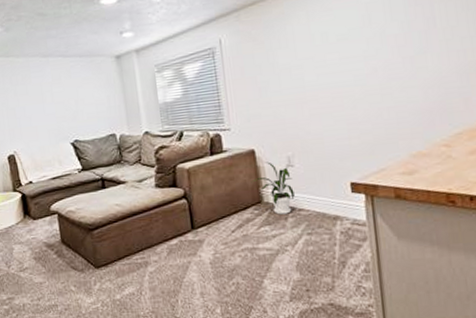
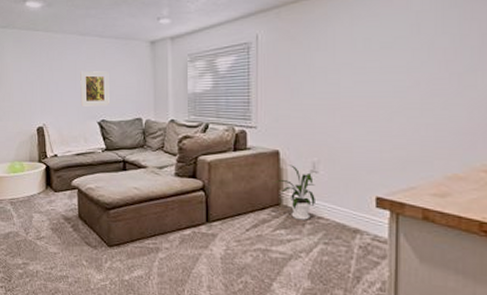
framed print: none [47,90,81,129] -> present [80,71,109,106]

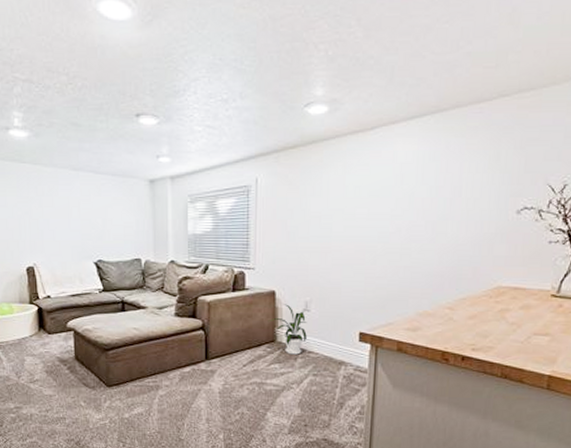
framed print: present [80,71,109,106] -> none [74,209,106,246]

